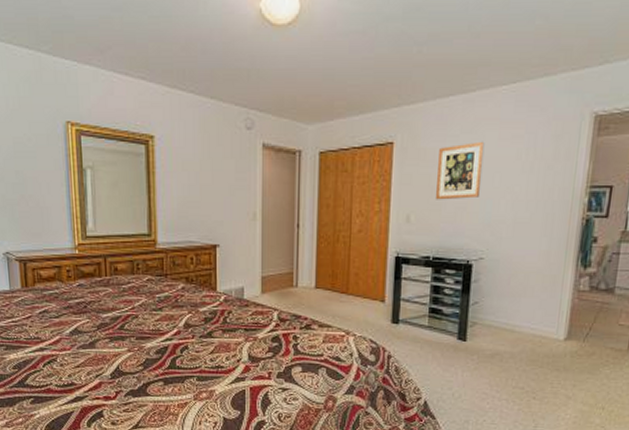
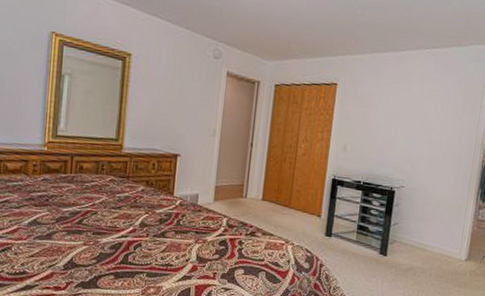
wall art: present [435,141,485,200] -> none [368,91,410,136]

